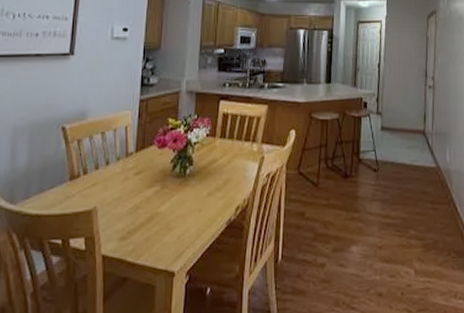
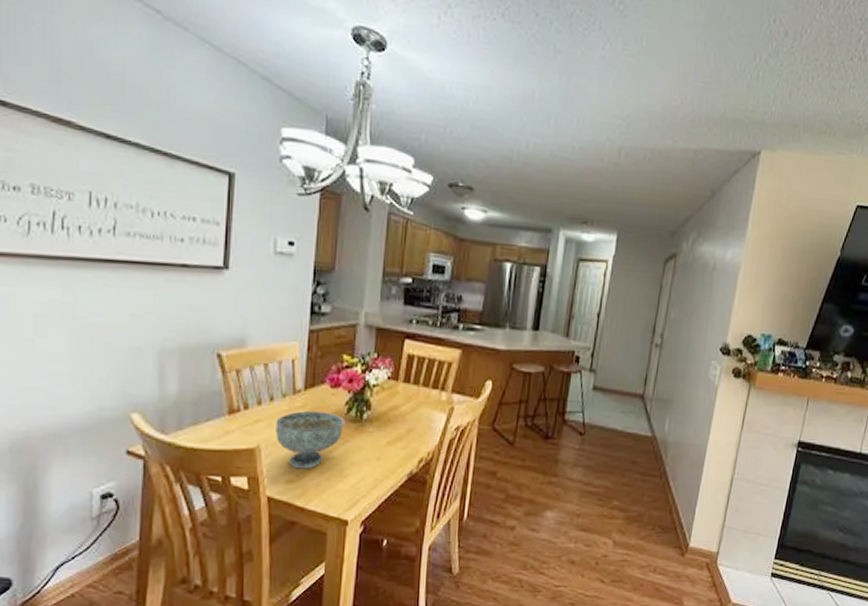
bowl: none [110,170,170,226] -> present [275,410,344,469]

